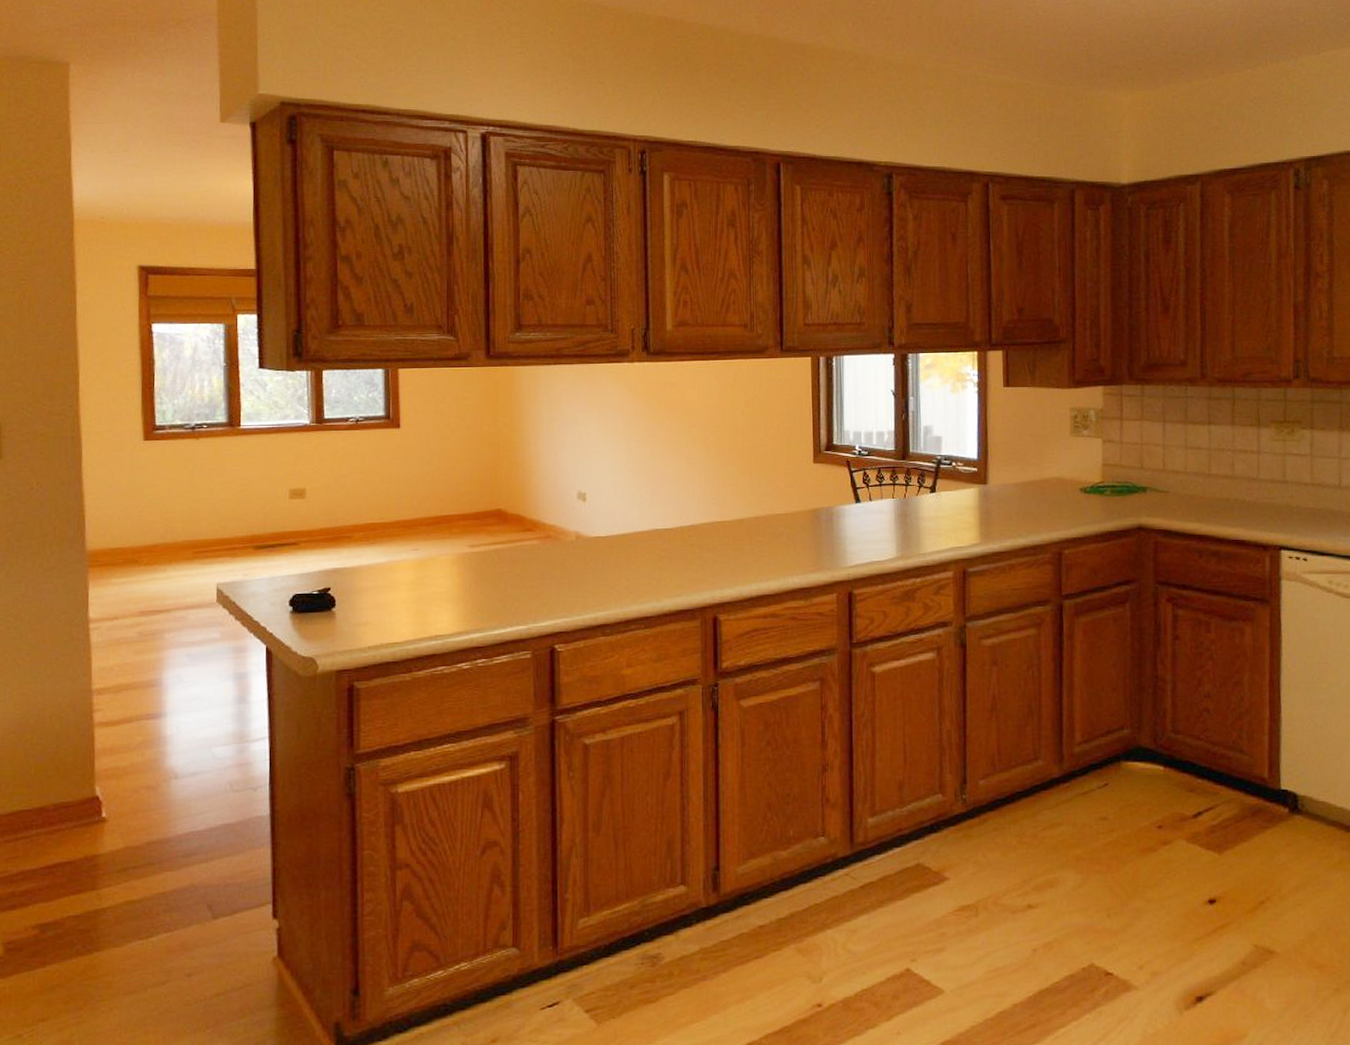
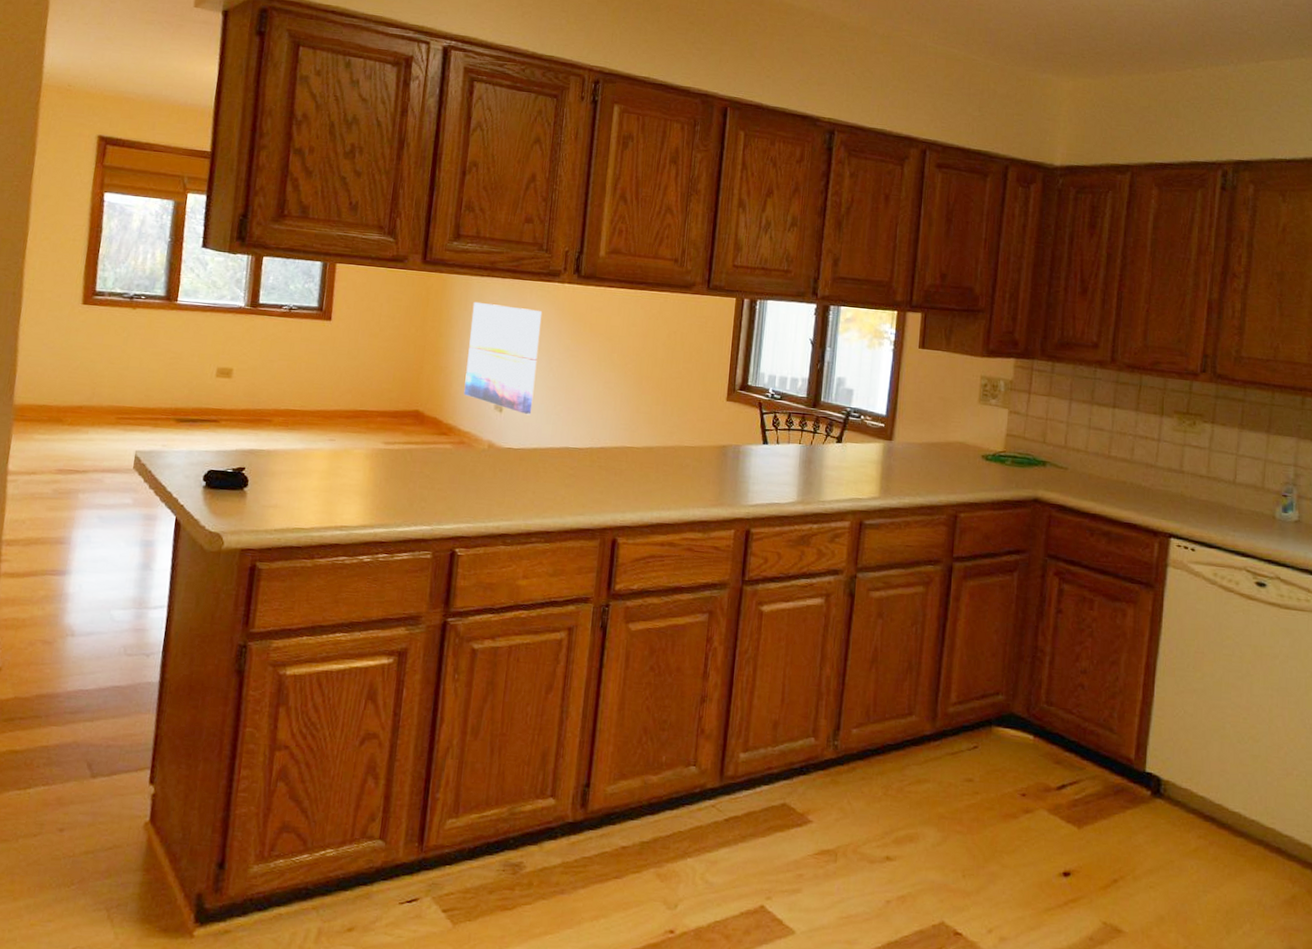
wall art: none [543,391,616,501] -> present [463,301,542,415]

